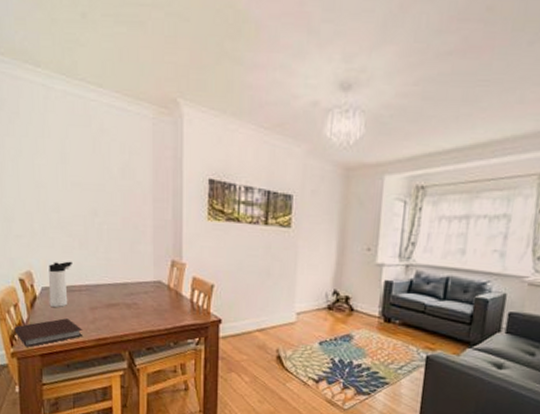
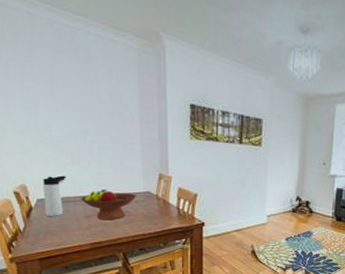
notebook: present [14,318,82,347] -> none [11,226,79,253]
fruit bowl: none [86,277,146,314] -> present [80,188,137,221]

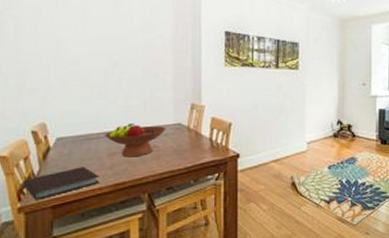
notebook: none [11,226,79,253] -> present [23,167,99,200]
thermos bottle: present [43,175,66,217] -> none [64,110,91,158]

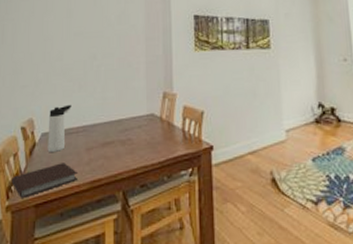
thermos bottle: none [64,110,91,158] -> present [47,104,71,153]
fruit bowl: present [104,122,167,158] -> none [83,115,140,152]

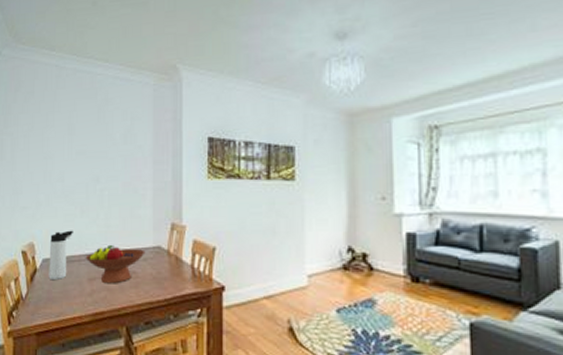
notebook: present [11,163,77,198] -> none [13,292,79,325]
fruit bowl: none [83,115,140,152] -> present [85,244,146,284]

